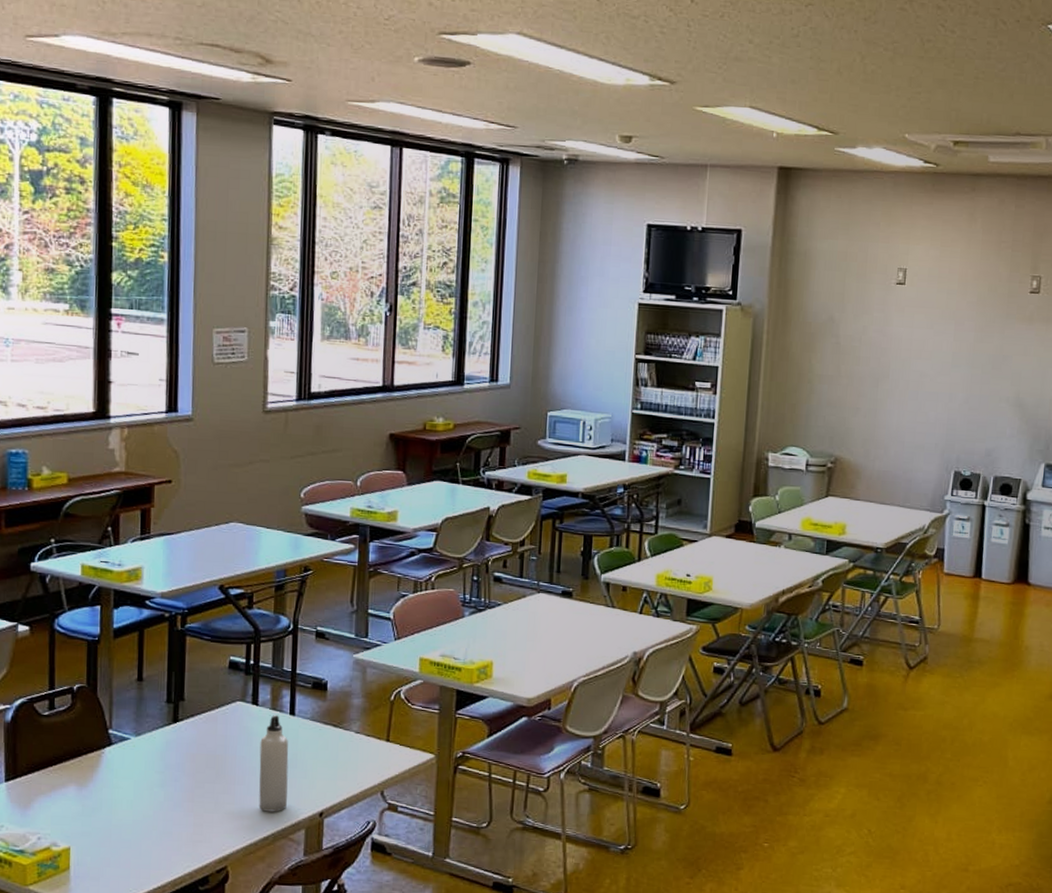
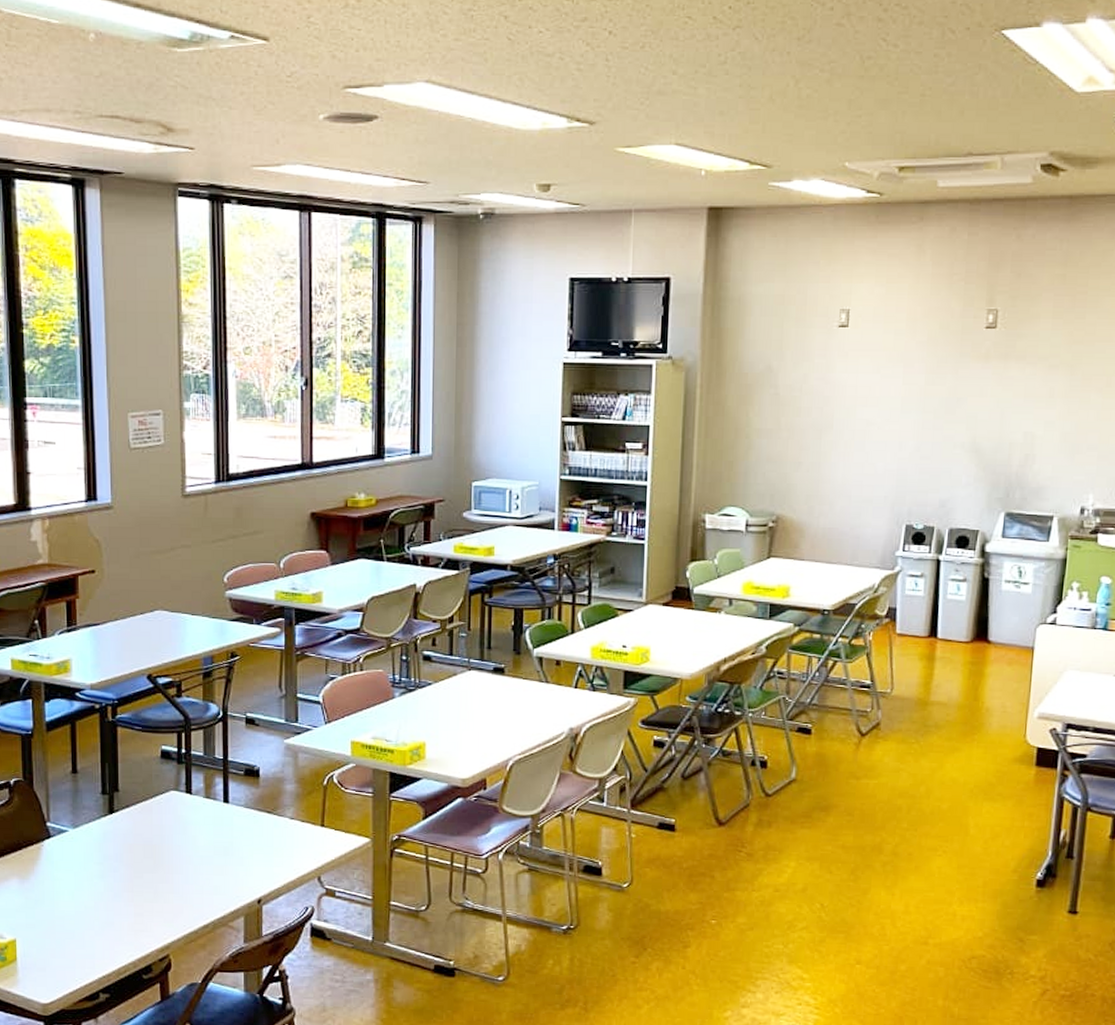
water bottle: present [259,715,289,812] -> none [196,803,225,900]

